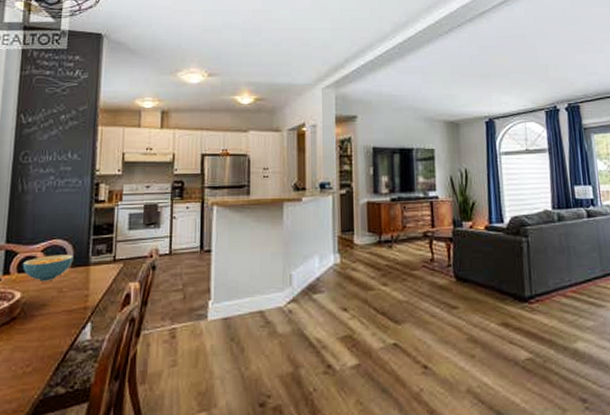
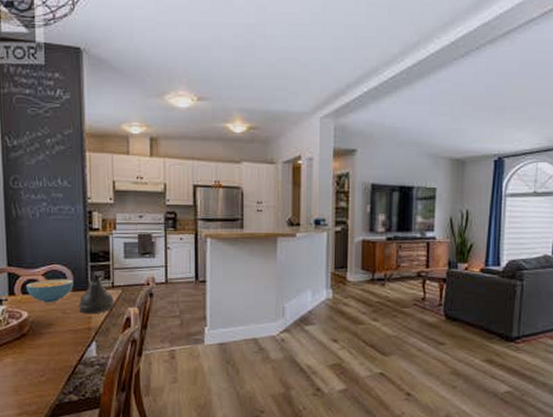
teapot: none [76,251,116,292] -> present [78,277,116,314]

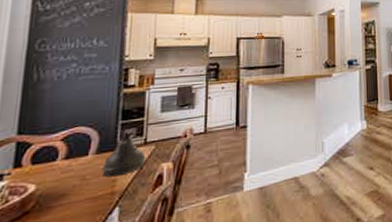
cereal bowl: present [25,279,74,303] -> none [37,140,99,171]

